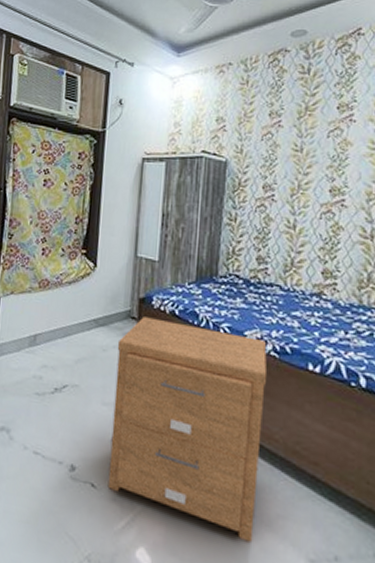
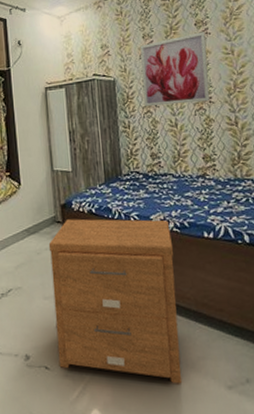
wall art: none [259,117,349,205] -> present [140,31,210,107]

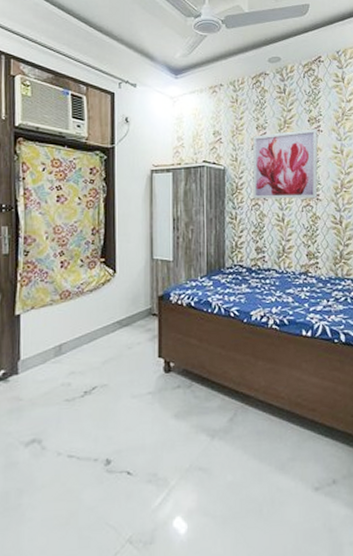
nightstand: present [48,219,182,384] -> none [141,312,272,487]

